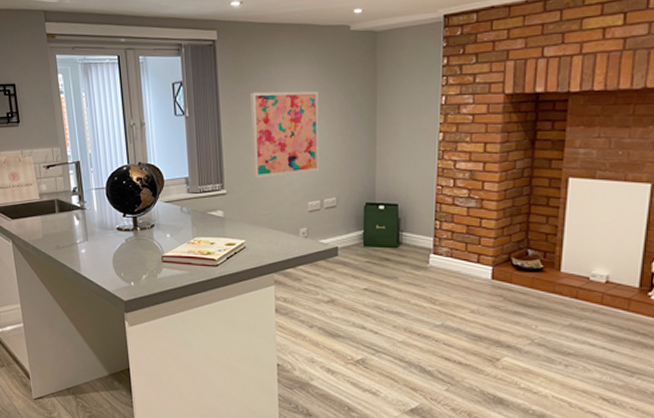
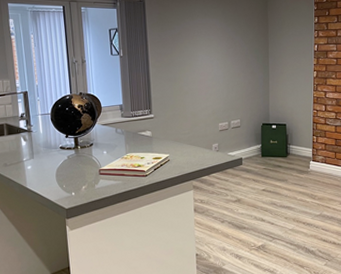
wall art: present [250,90,320,179] -> none [173,38,227,106]

